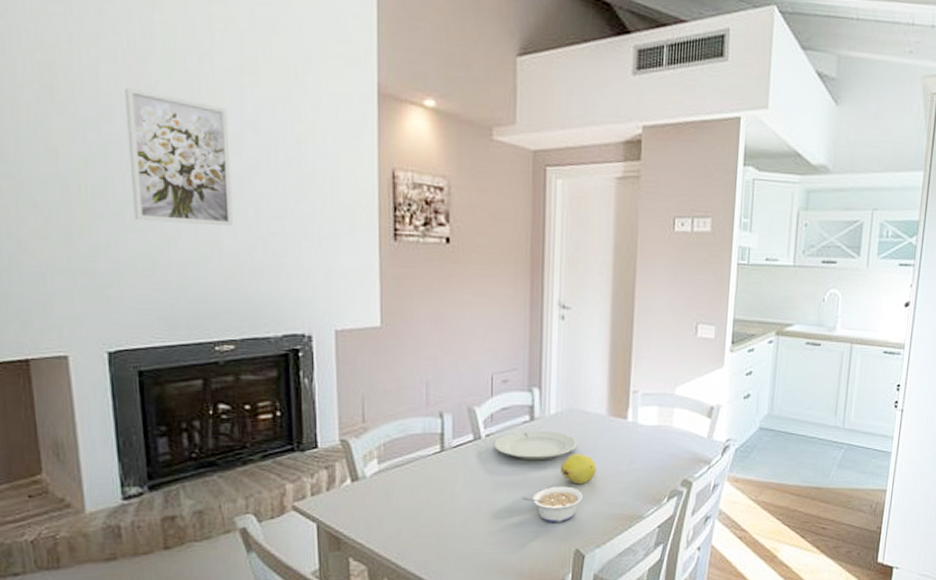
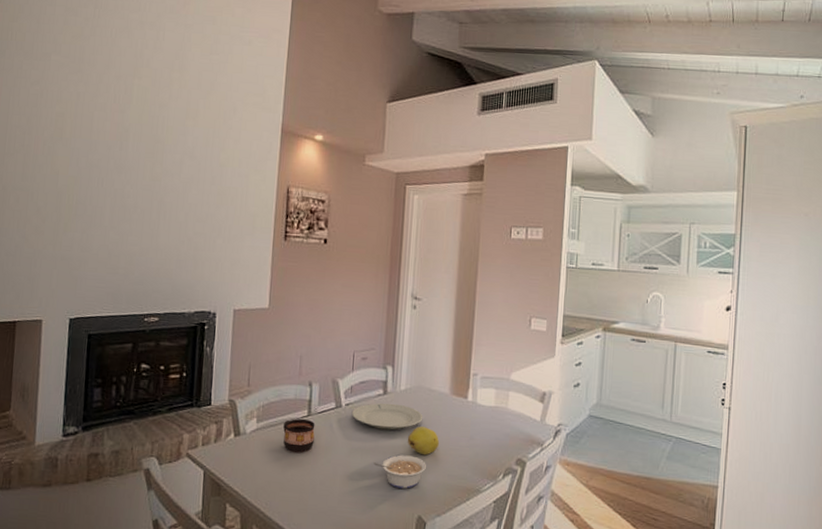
wall art: present [125,88,233,227] -> none [102,129,174,227]
cup: none [412,455,451,494] -> present [283,418,315,453]

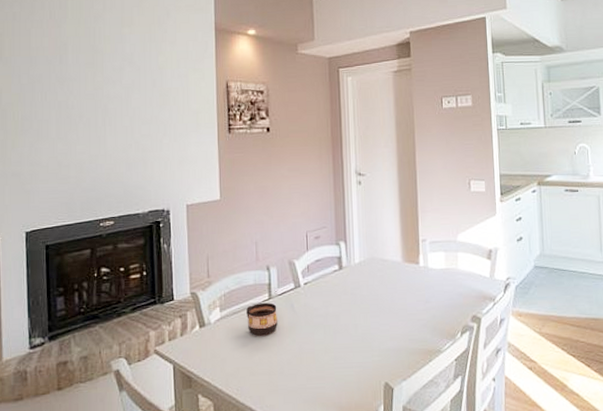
plate: present [351,403,423,431] -> none [310,277,379,304]
legume: present [373,455,426,489] -> none [337,325,387,358]
fruit: present [407,426,439,456] -> none [366,296,397,324]

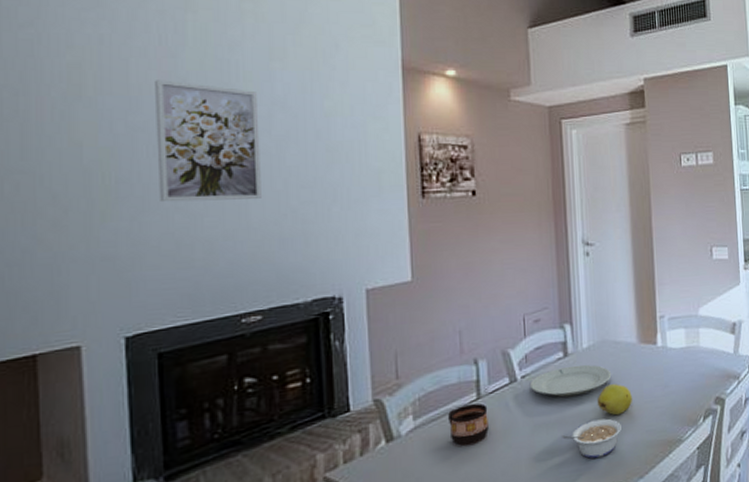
wall art: none [47,44,115,134] -> present [155,80,261,203]
plate: none [310,277,379,304] -> present [529,364,612,398]
legume: none [337,325,387,358] -> present [562,418,621,459]
fruit: none [366,296,397,324] -> present [597,384,632,416]

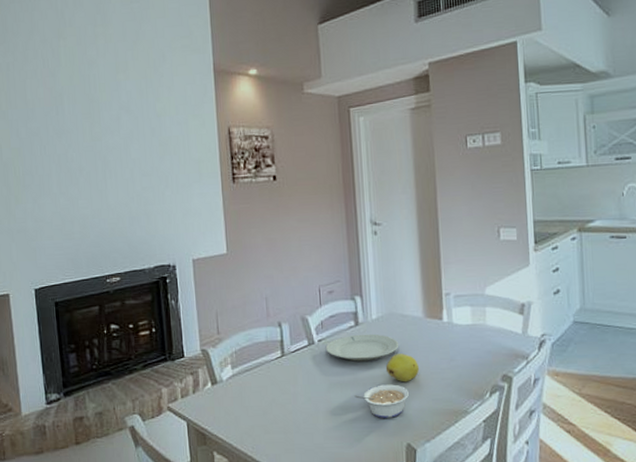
wall art: present [155,80,261,203] -> none [42,94,116,189]
cup: present [448,403,489,446] -> none [259,359,292,394]

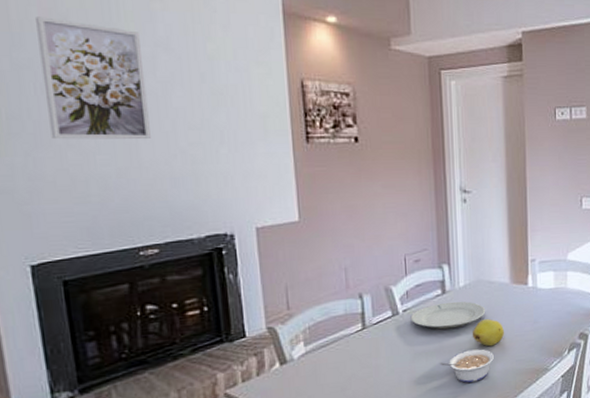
wall art: none [42,94,116,189] -> present [36,16,151,140]

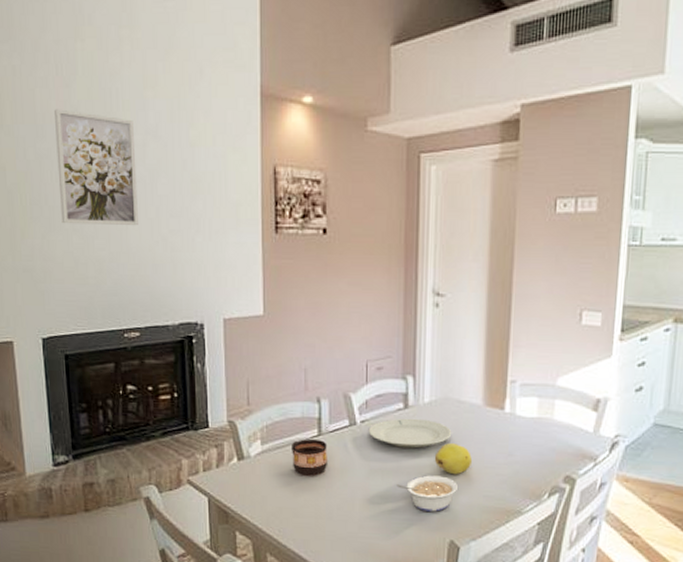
cup: none [336,332,373,369] -> present [292,438,327,476]

